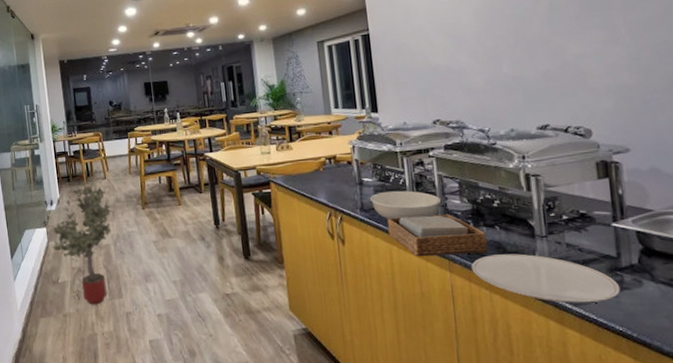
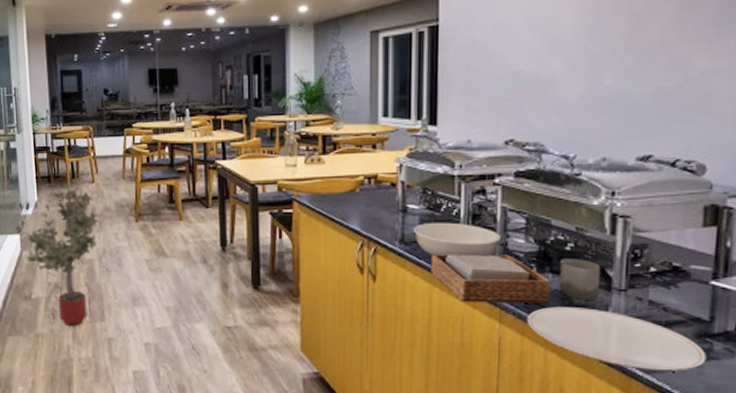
cup: none [490,213,526,247] -> present [558,259,601,300]

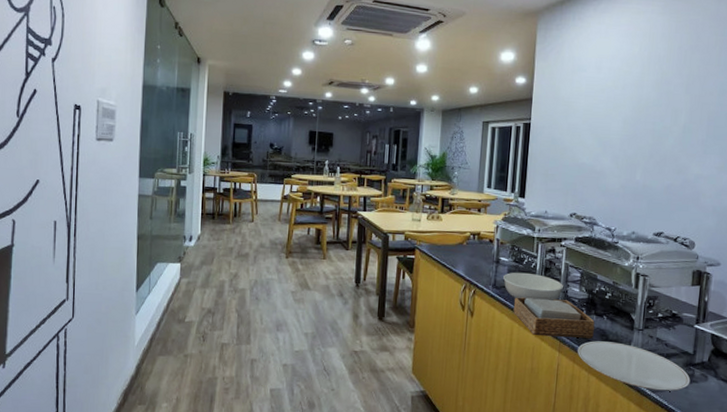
potted tree: present [25,184,99,327] -> none [183,220,254,348]
cup: present [558,259,601,300] -> none [600,305,628,337]

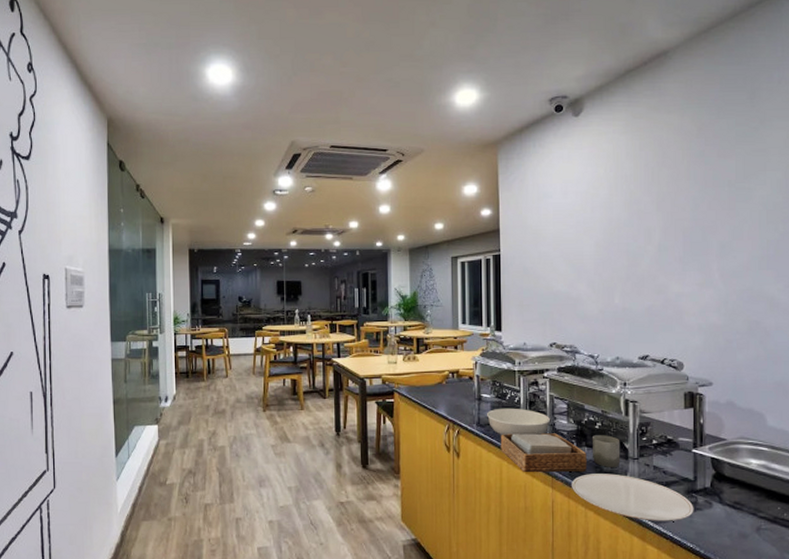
cup: none [600,305,628,337] -> present [591,435,621,467]

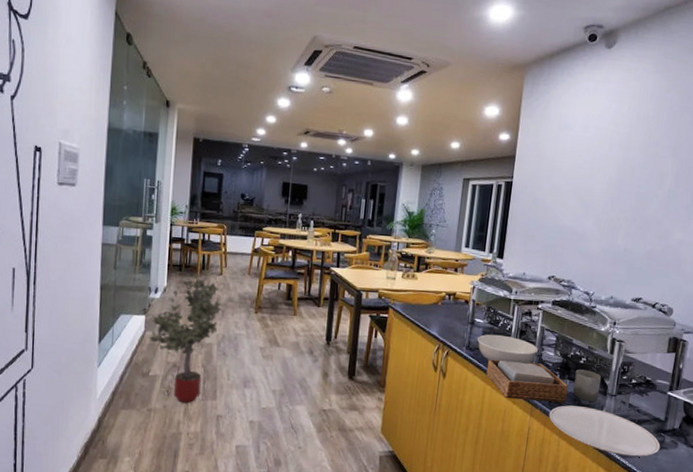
potted tree: none [162,378,231,509] -> present [148,272,222,403]

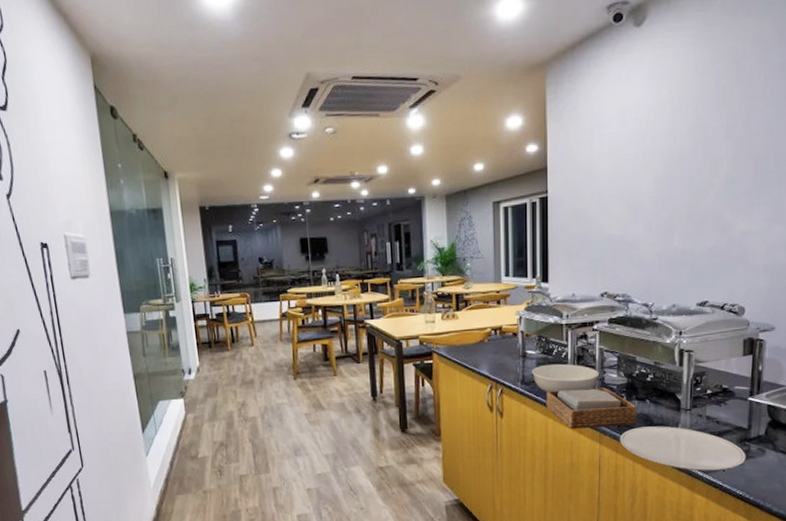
potted tree: present [148,272,222,403] -> none [190,348,260,481]
cup: present [573,369,602,402] -> none [642,387,673,420]

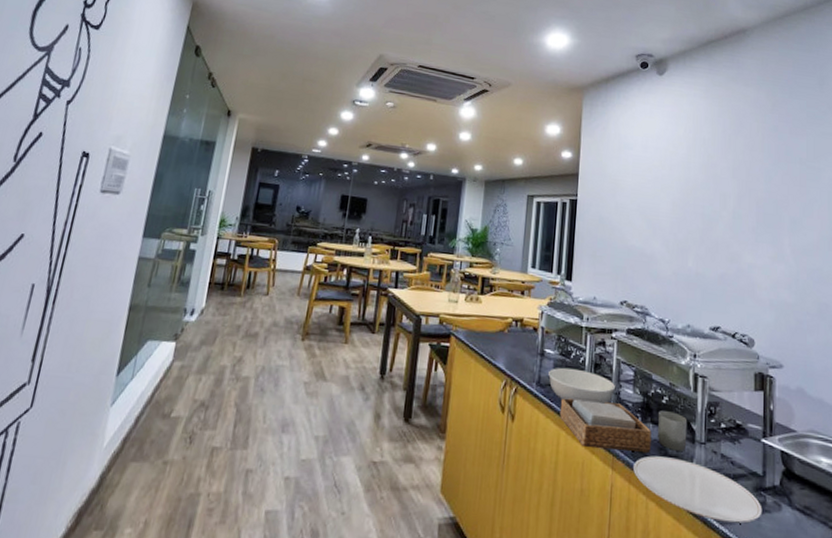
cup: none [642,387,673,420] -> present [657,410,688,451]

